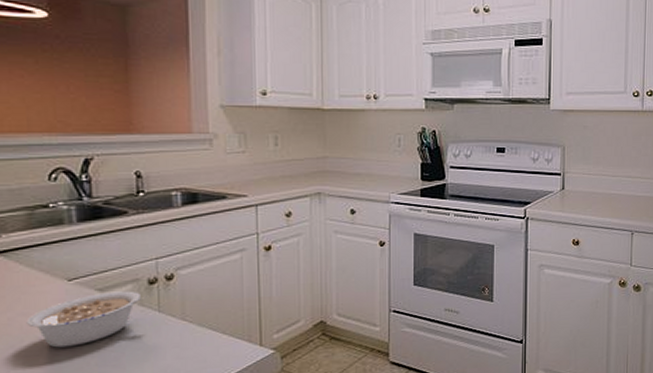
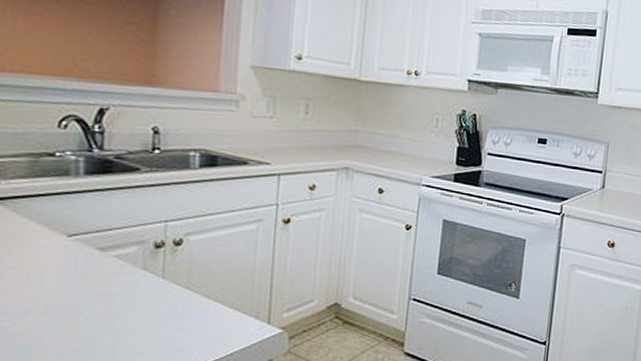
legume: present [26,291,154,348] -> none [17,252,160,307]

